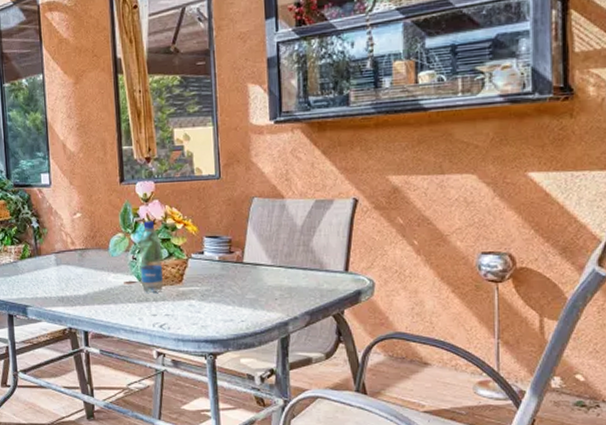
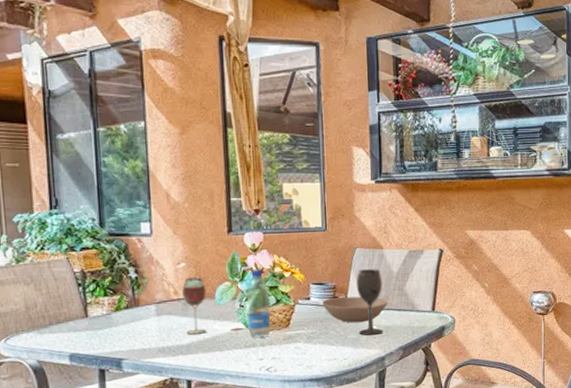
wineglass: none [78,227,101,286] -> present [182,277,206,335]
bowl: none [216,251,292,282] -> present [321,296,388,323]
wine glass: none [253,221,286,296] -> present [356,269,383,336]

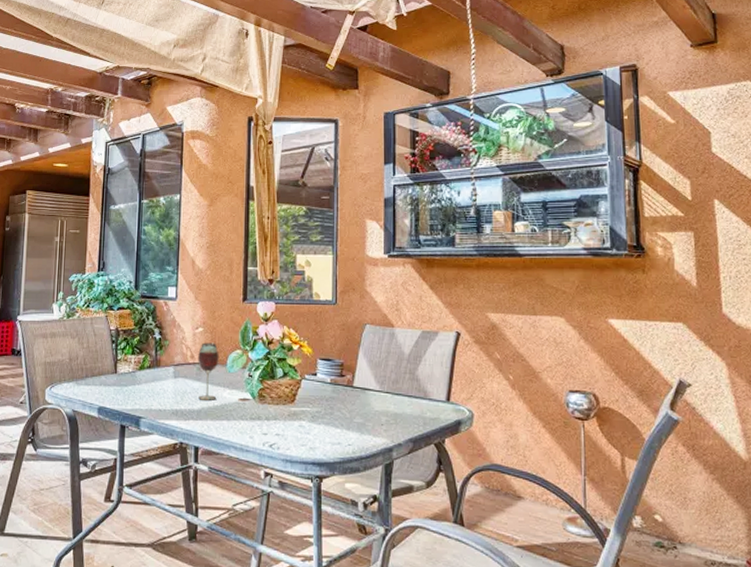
bottle: present [247,269,270,339] -> none [256,340,277,411]
bowl: present [321,296,388,323] -> none [328,375,398,406]
wine glass: present [356,269,383,336] -> none [364,348,393,421]

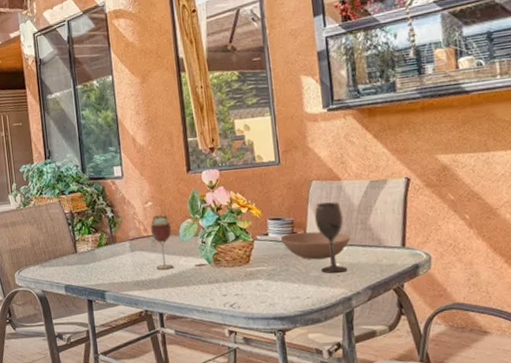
bowl: none [328,375,398,406] -> present [280,231,351,260]
wine glass: none [364,348,393,421] -> present [314,202,348,273]

